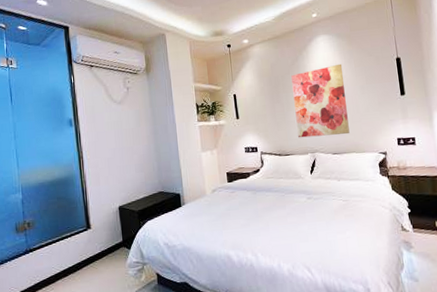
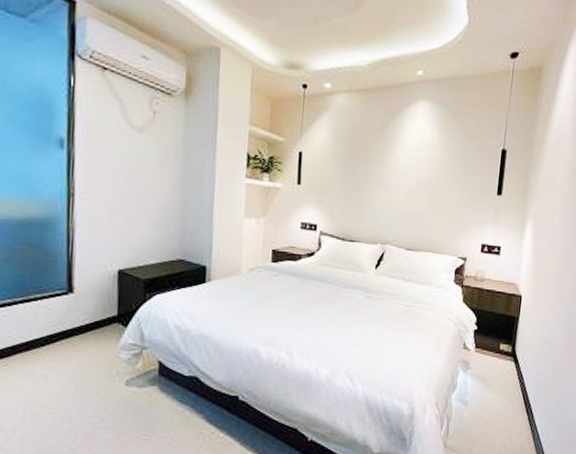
wall art: present [291,63,350,138] -> none [369,141,440,229]

